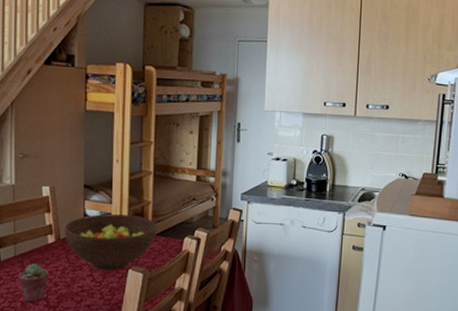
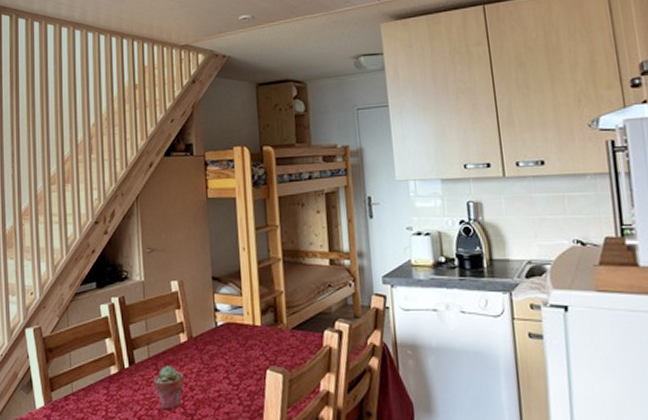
fruit bowl: present [65,214,157,271] -> none [196,307,293,372]

